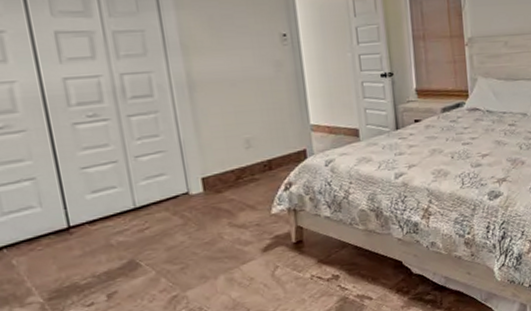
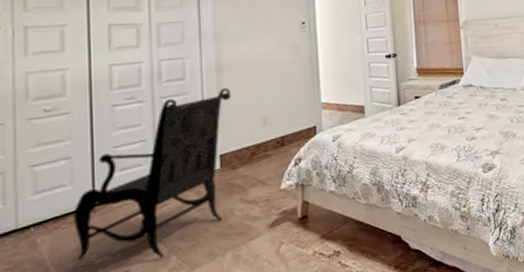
armchair: none [47,106,211,282] -> present [74,87,231,261]

